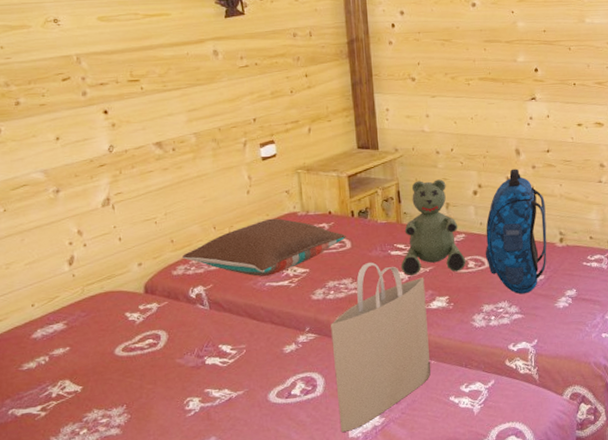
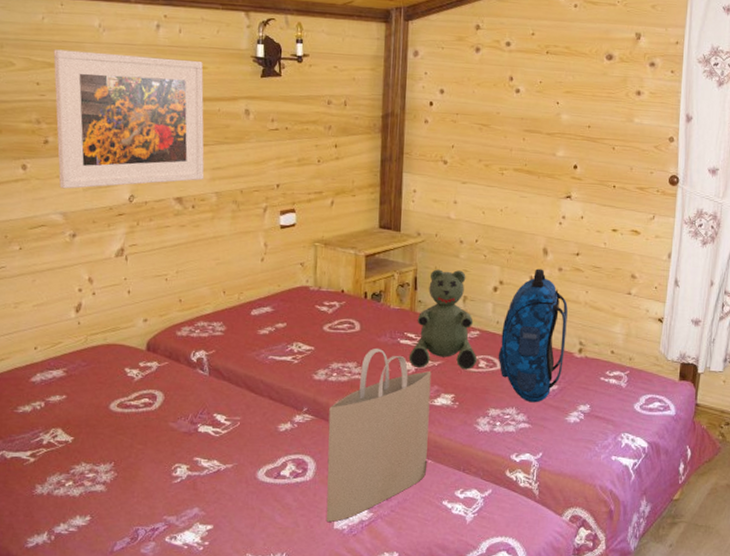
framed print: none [14,8,181,147] -> present [53,49,205,189]
pillow: present [182,218,346,277] -> none [189,289,356,349]

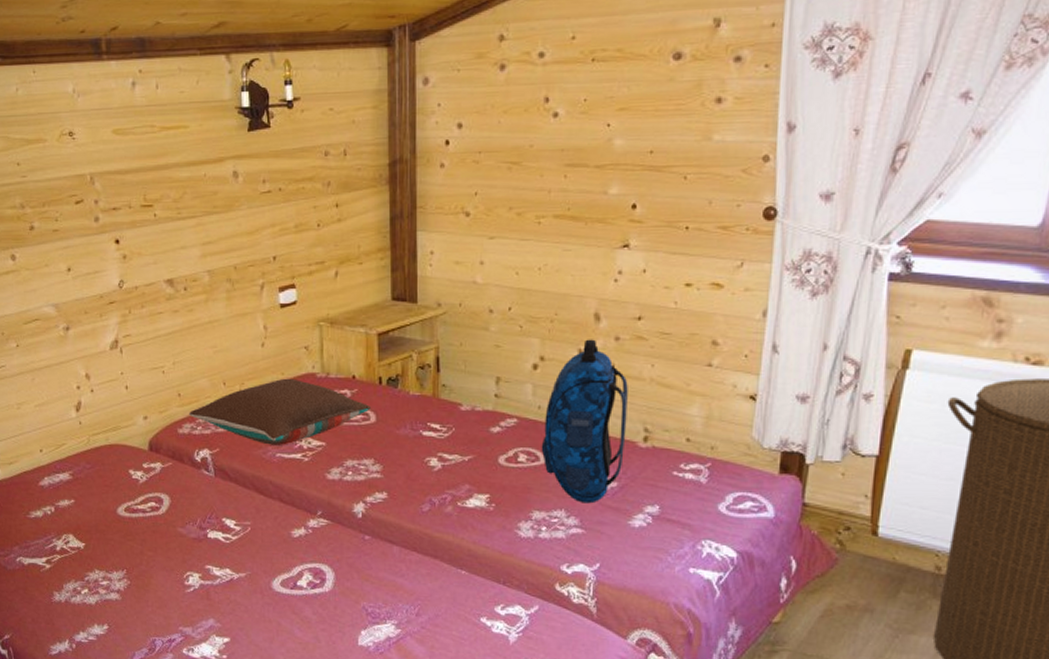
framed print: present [53,49,205,189] -> none [30,119,195,278]
pillow: none [189,289,356,349] -> present [189,378,371,445]
tote bag: present [326,347,432,522] -> none [346,441,461,638]
teddy bear: present [408,269,478,370] -> none [433,346,516,465]

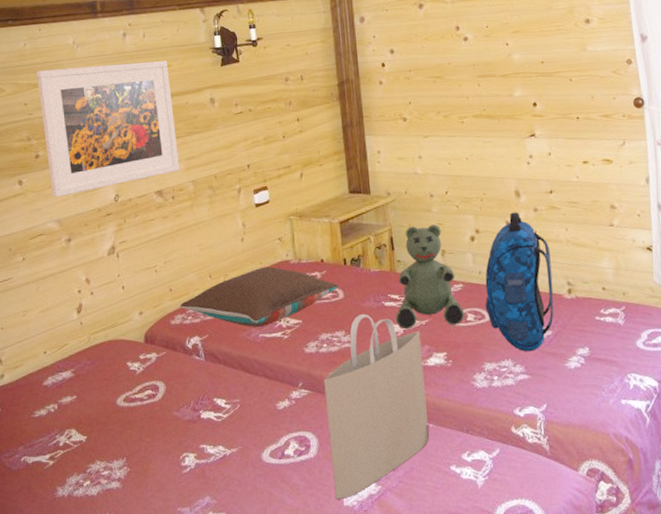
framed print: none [30,119,195,278] -> present [36,60,180,198]
tote bag: none [346,441,461,638] -> present [324,313,429,499]
teddy bear: none [433,346,516,465] -> present [395,224,465,329]

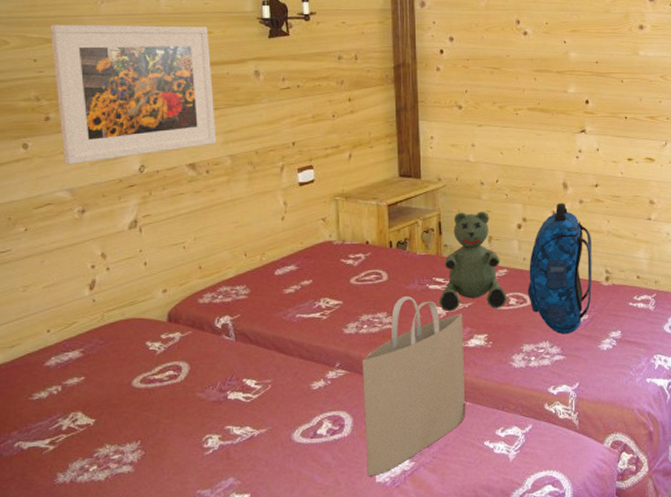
pillow: present [180,266,339,327] -> none [210,246,383,307]

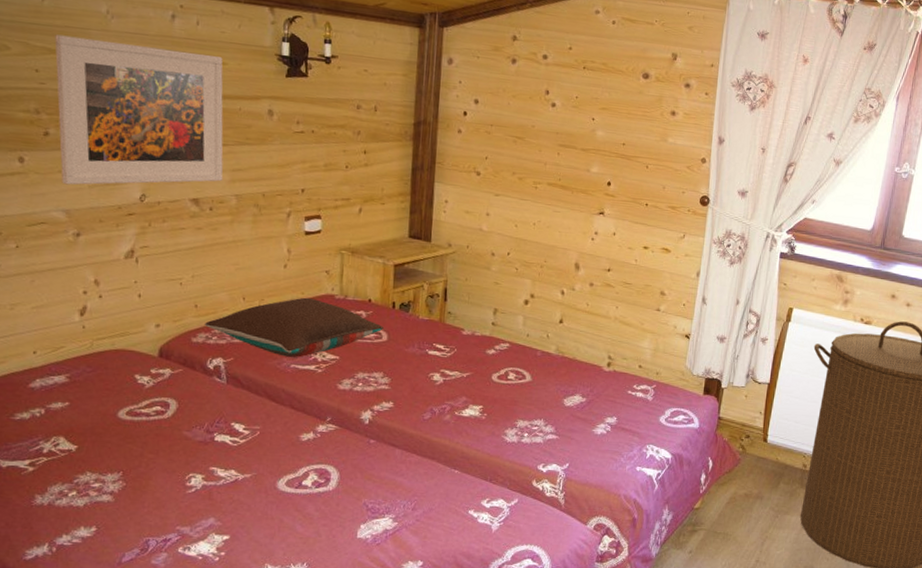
pillow: none [210,246,383,307] -> present [205,297,384,358]
tote bag: present [362,295,465,476] -> none [349,358,460,531]
teddy bear: present [439,211,508,311] -> none [437,281,507,381]
backpack: present [527,203,593,335] -> none [527,283,598,415]

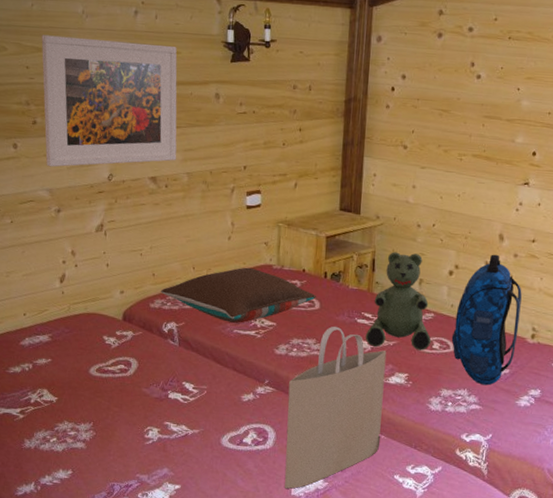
tote bag: none [349,358,460,531] -> present [284,326,387,489]
teddy bear: none [437,281,507,381] -> present [365,252,432,350]
backpack: none [527,283,598,415] -> present [451,254,522,386]

